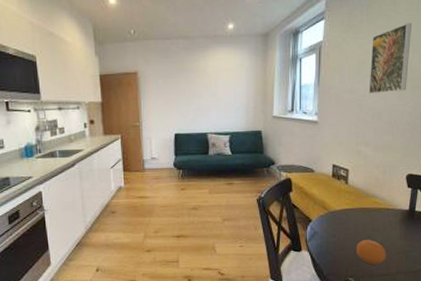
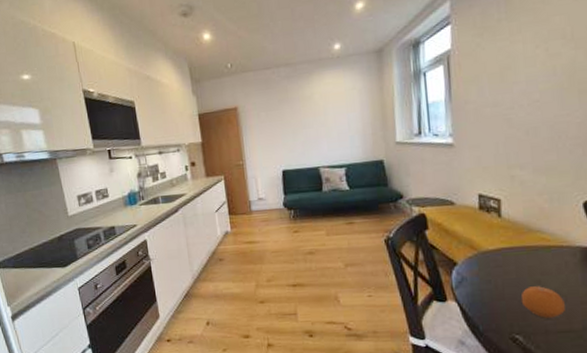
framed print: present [368,23,412,93] -> none [515,13,571,105]

